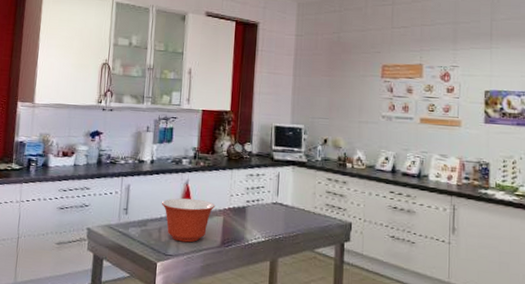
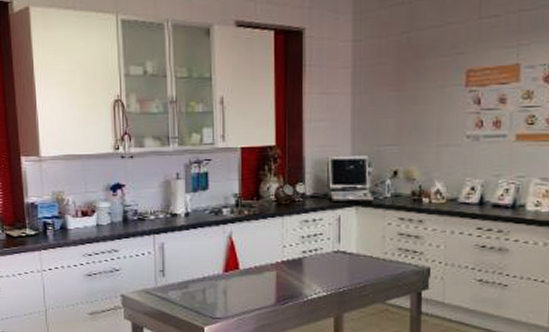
mixing bowl: present [162,198,216,243] -> none [203,253,266,303]

